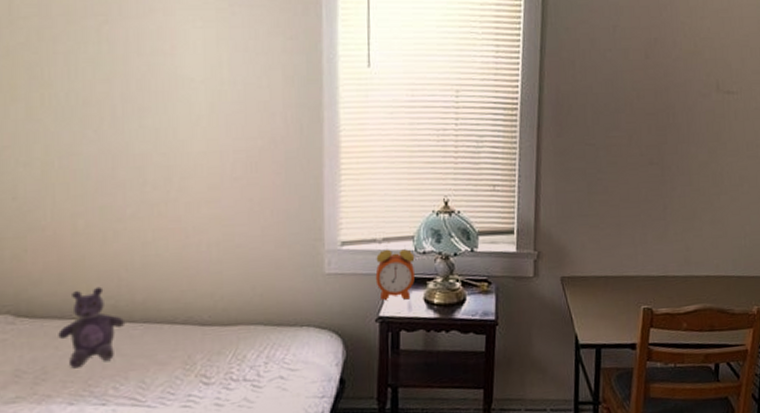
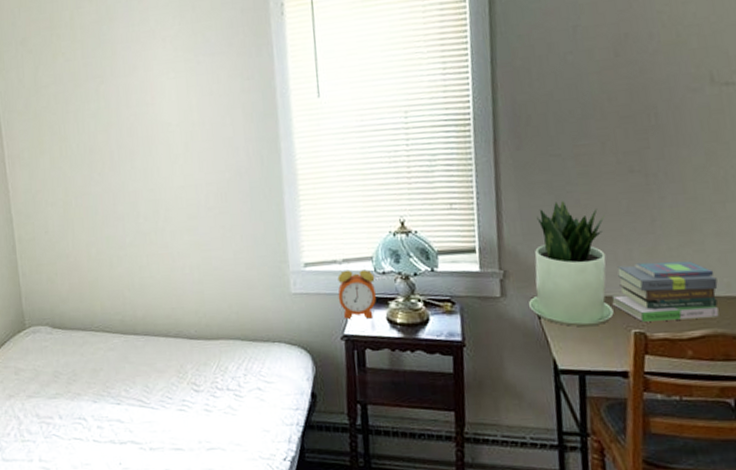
stuffed animal: present [58,286,126,369] -> none [82,304,131,372]
planter: none [557,188,628,305] -> present [528,201,614,327]
books: none [627,245,710,299] -> present [611,261,719,322]

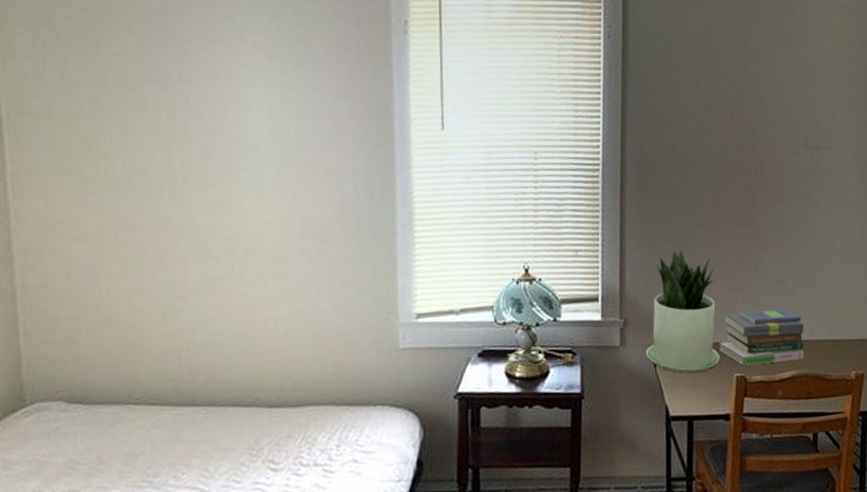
alarm clock: present [337,262,377,319] -> none [453,312,496,375]

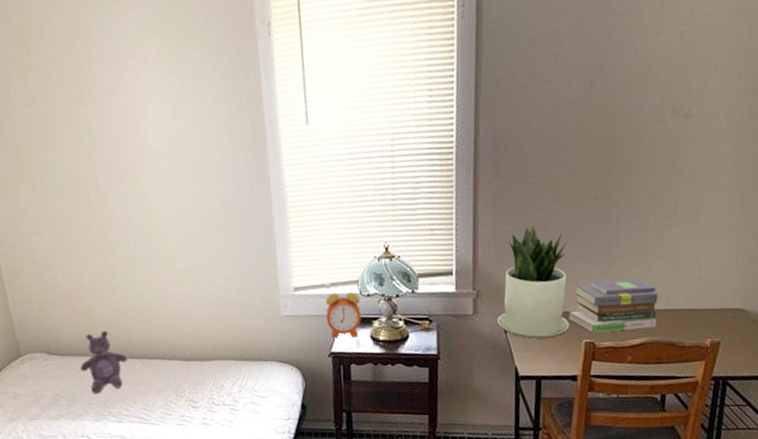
stuffed animal: none [115,368,187,458] -> present [80,330,128,394]
alarm clock: none [453,312,496,375] -> present [325,286,362,338]

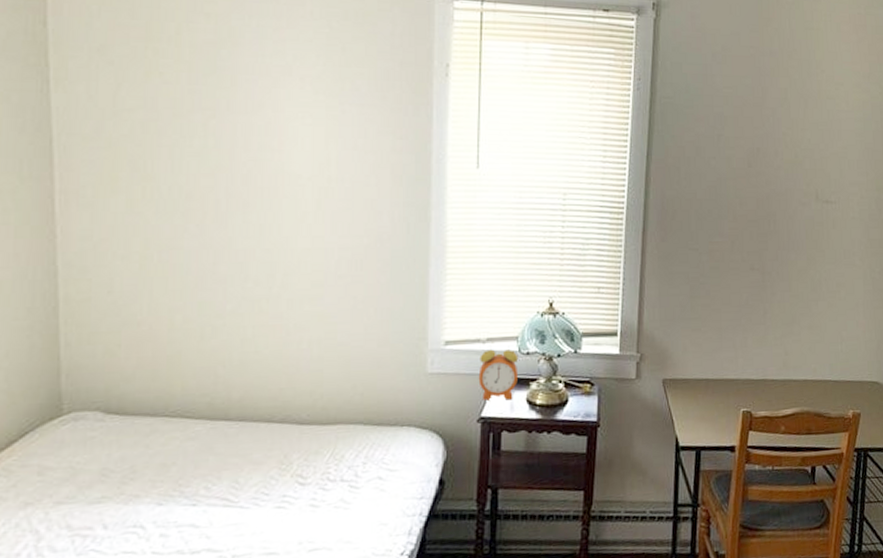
stuffed animal: present [80,330,128,394] -> none [149,383,221,468]
planter: present [496,226,569,339] -> none [659,292,729,407]
books: present [568,279,658,333] -> none [728,349,807,402]

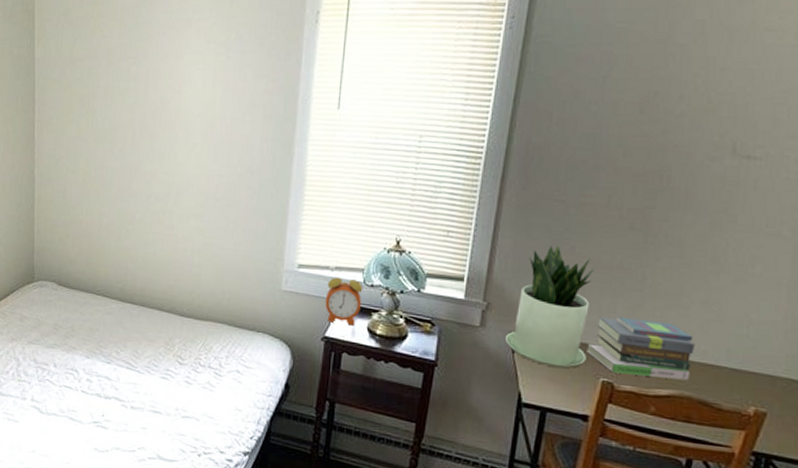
planter: none [659,292,729,407] -> present [504,246,597,369]
books: none [728,349,807,402] -> present [587,317,695,381]

